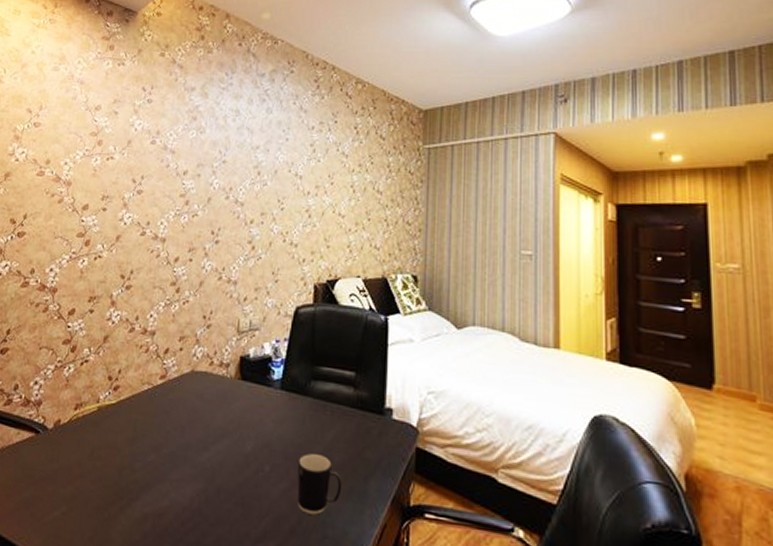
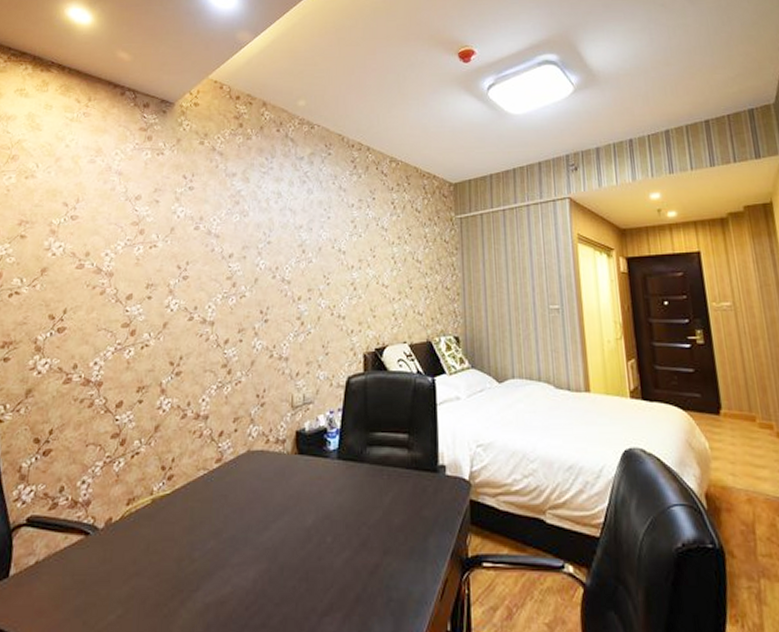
mug: present [297,452,342,515] -> none [358,518,403,579]

